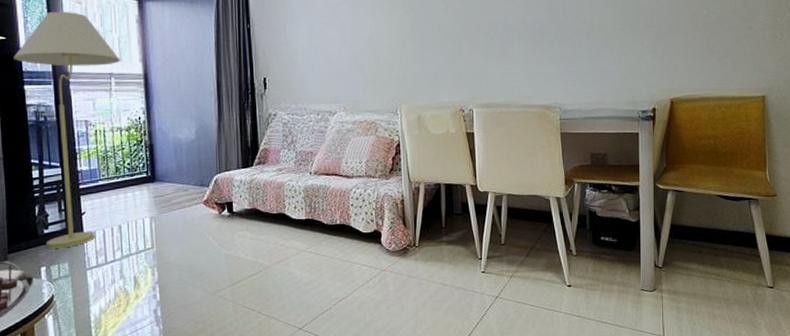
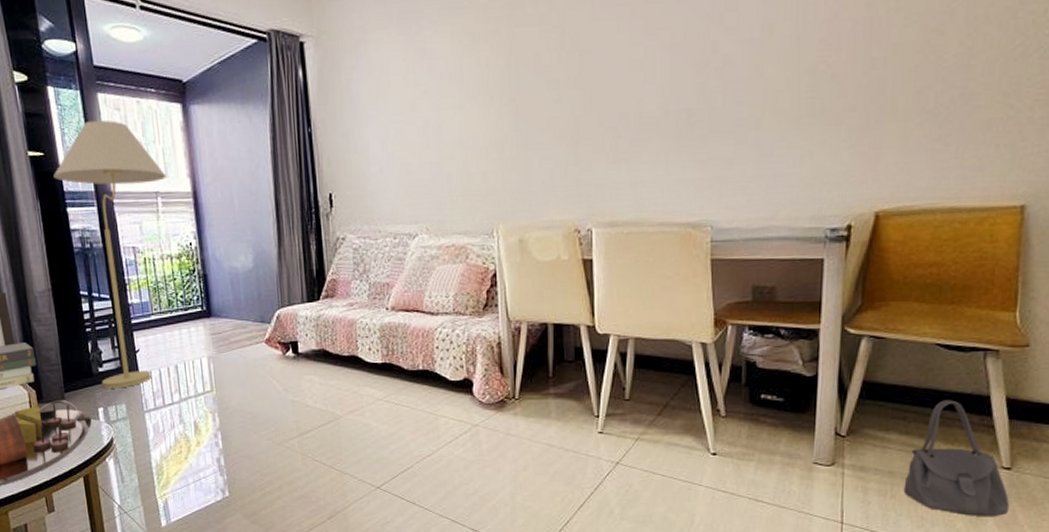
handbag: none [704,237,775,326] -> present [903,400,1010,517]

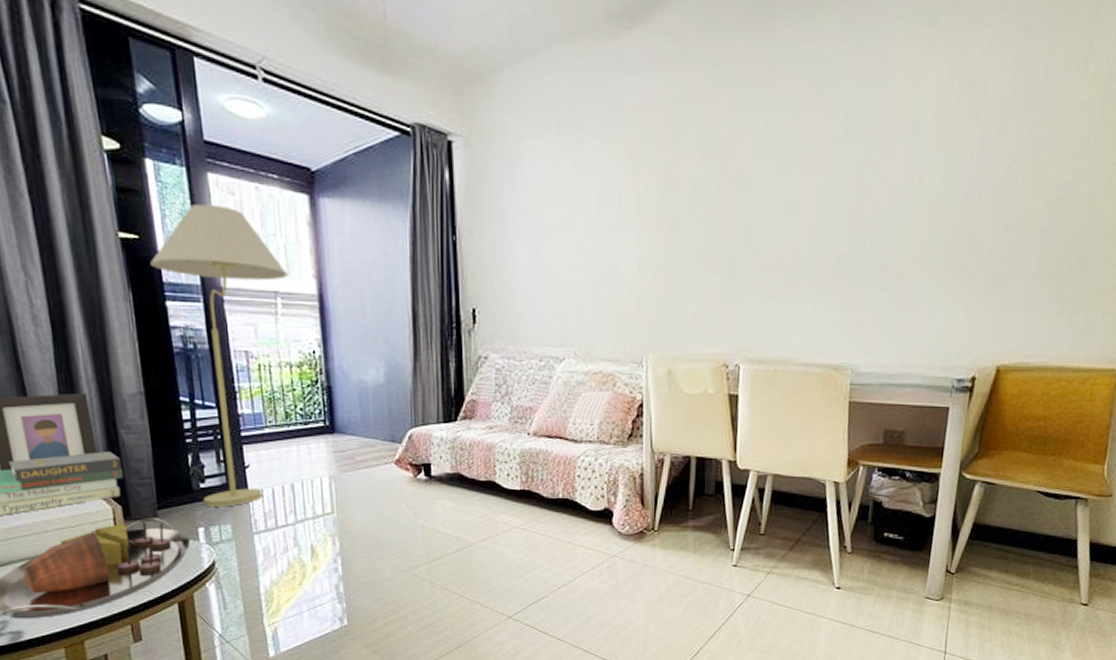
handbag: present [903,400,1010,517] -> none [999,542,1084,648]

